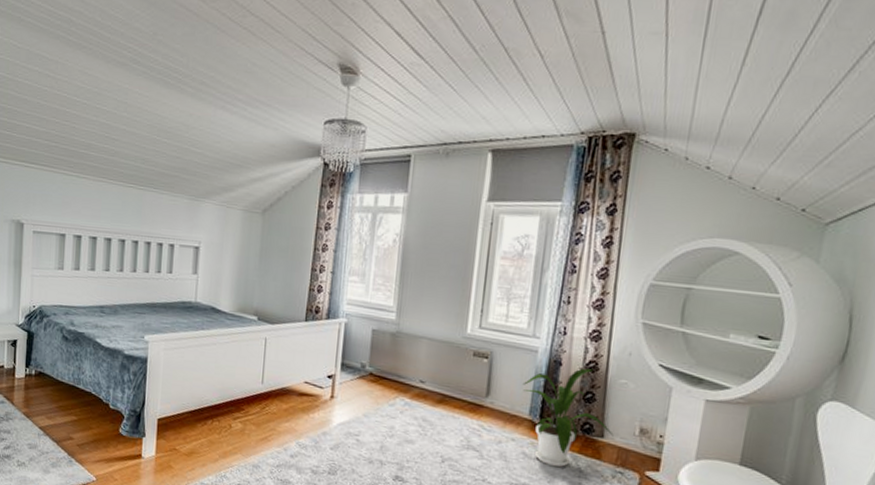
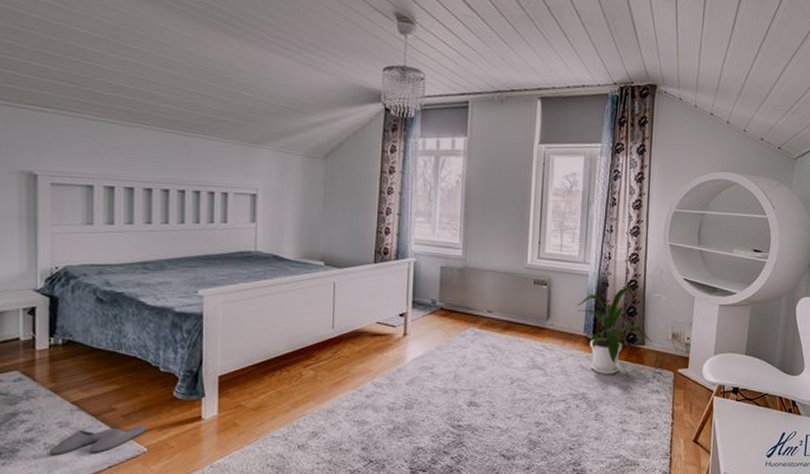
slippers: none [21,452,96,476] -> present [50,426,147,454]

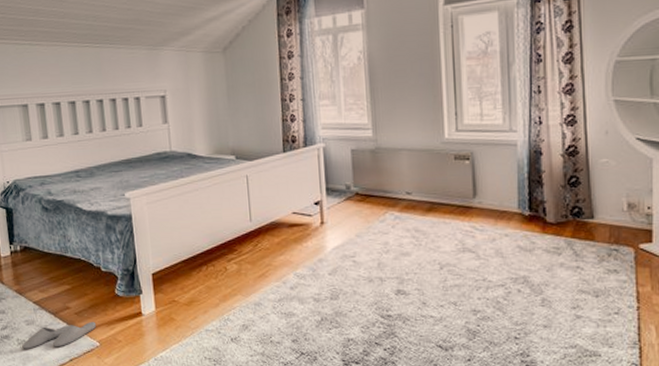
house plant: present [577,287,652,375] -> none [507,153,603,255]

